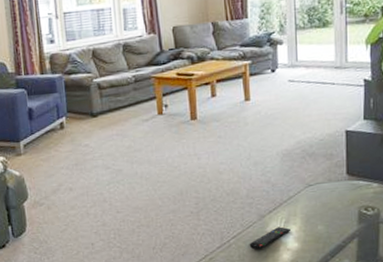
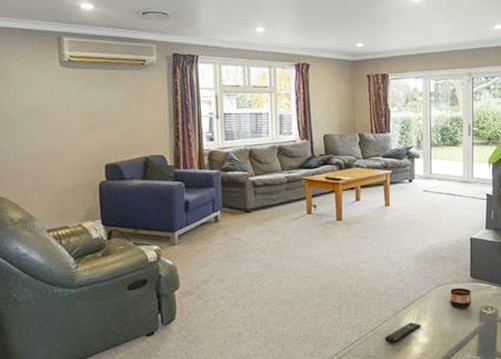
cup: none [322,186,348,210] -> present [449,287,471,308]

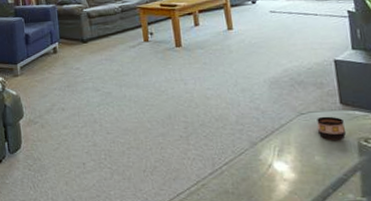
remote control: present [384,322,422,343] -> none [242,155,287,178]

